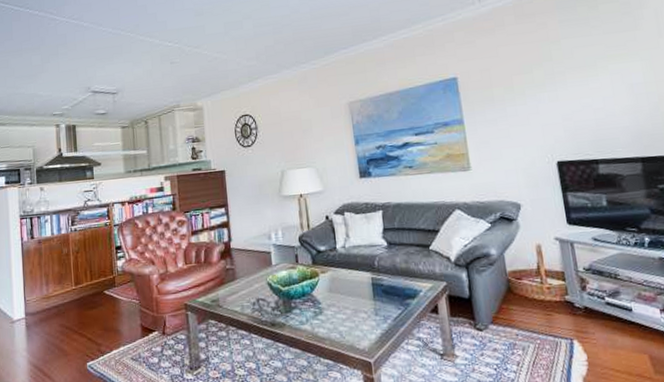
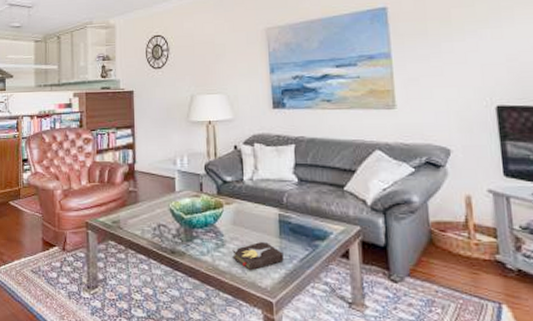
hardback book: none [330,304,379,335] -> present [232,241,284,271]

